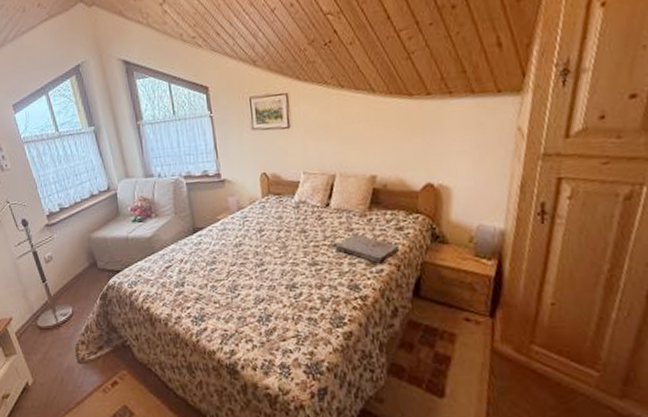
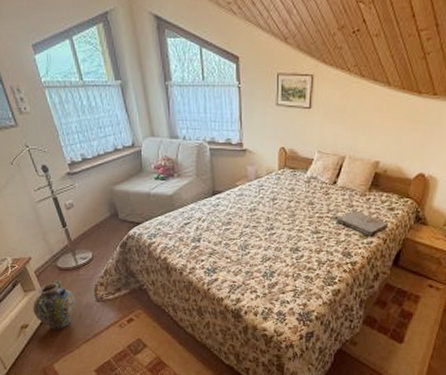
ceramic jug: none [14,340,57,399] -> present [33,279,76,330]

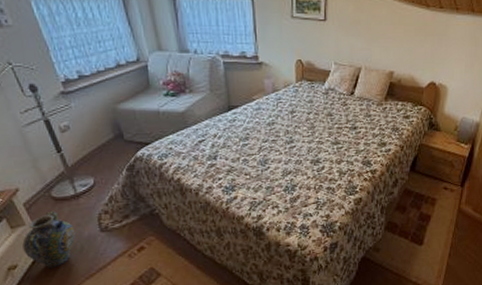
book: present [336,210,389,237] -> none [354,119,405,145]

